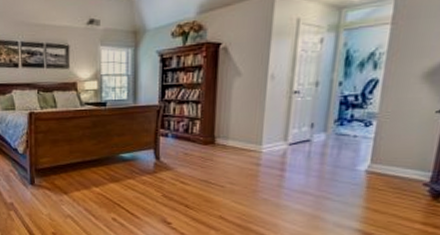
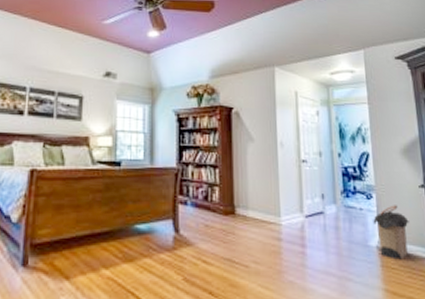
laundry hamper: none [367,131,412,182] -> present [373,205,409,260]

